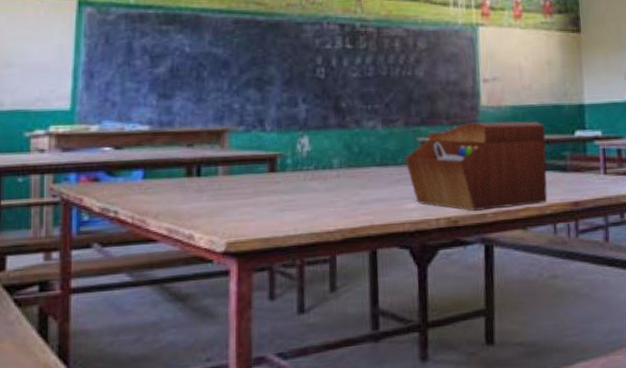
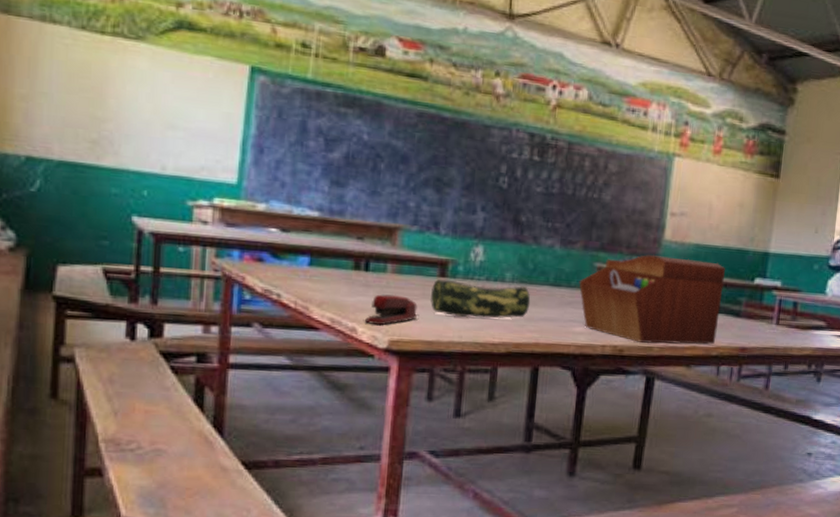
stapler: none [201,195,251,229] -> present [365,294,418,326]
pencil case: none [262,170,360,210] -> present [430,279,531,319]

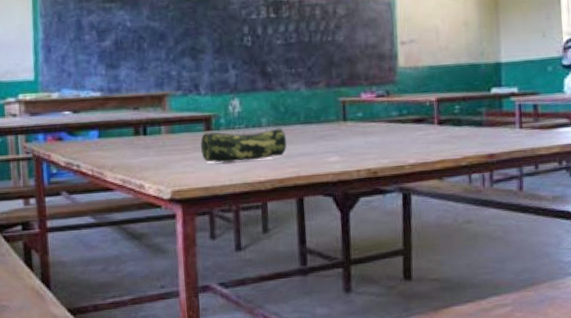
stapler: present [365,294,418,326] -> none [150,151,192,180]
sewing box: present [579,254,726,345] -> none [327,79,463,163]

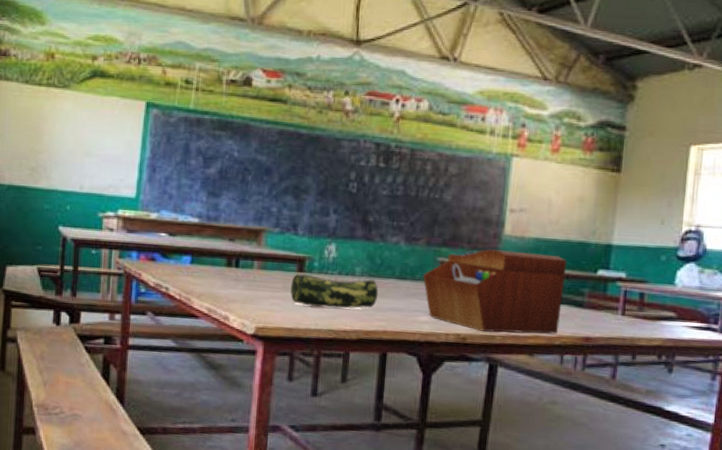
sewing box: none [327,79,463,163] -> present [423,248,567,334]

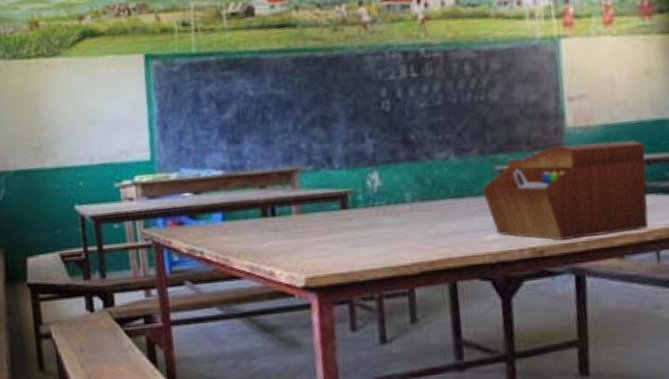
pencil case: present [290,273,379,309] -> none [336,203,436,246]

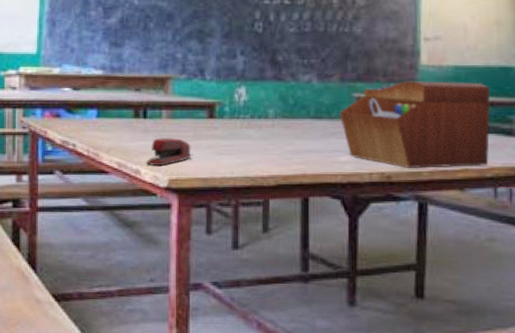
stapler: none [280,233,327,266] -> present [147,137,191,167]

